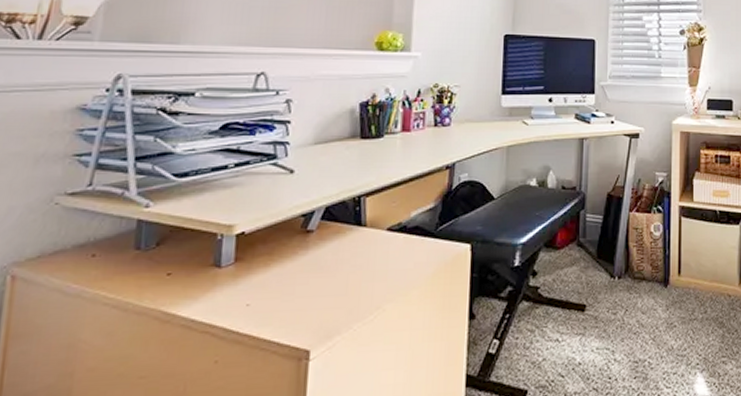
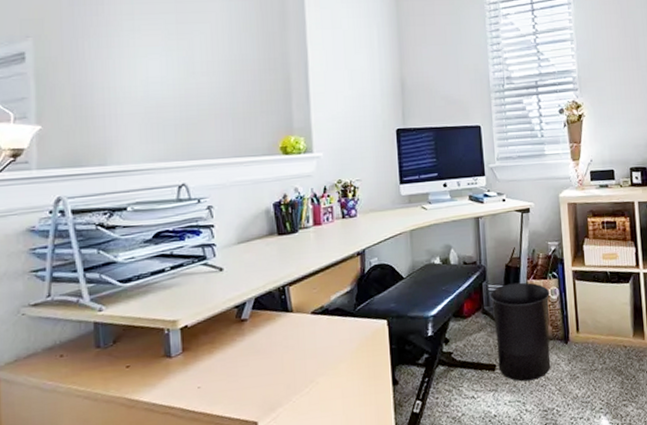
waste bin: none [587,214,652,327] -> present [489,282,551,382]

